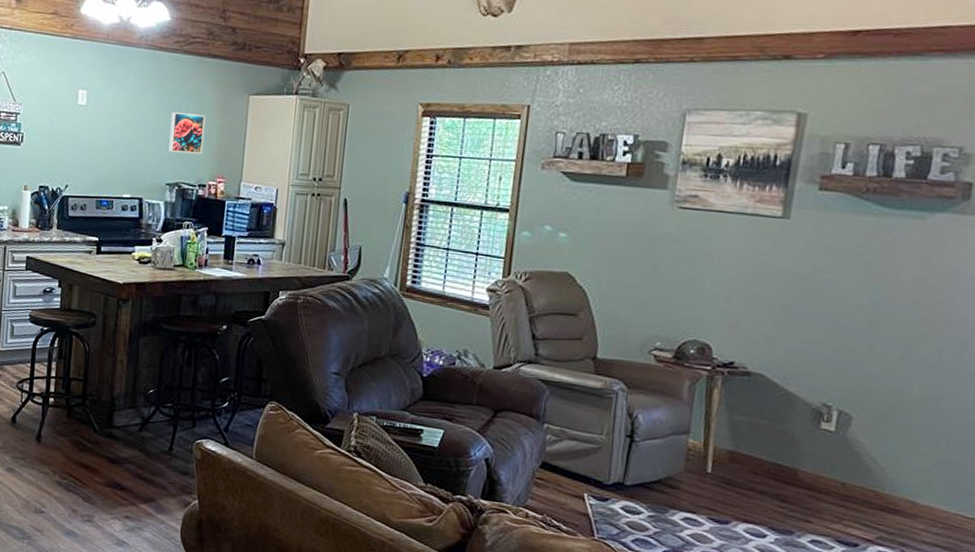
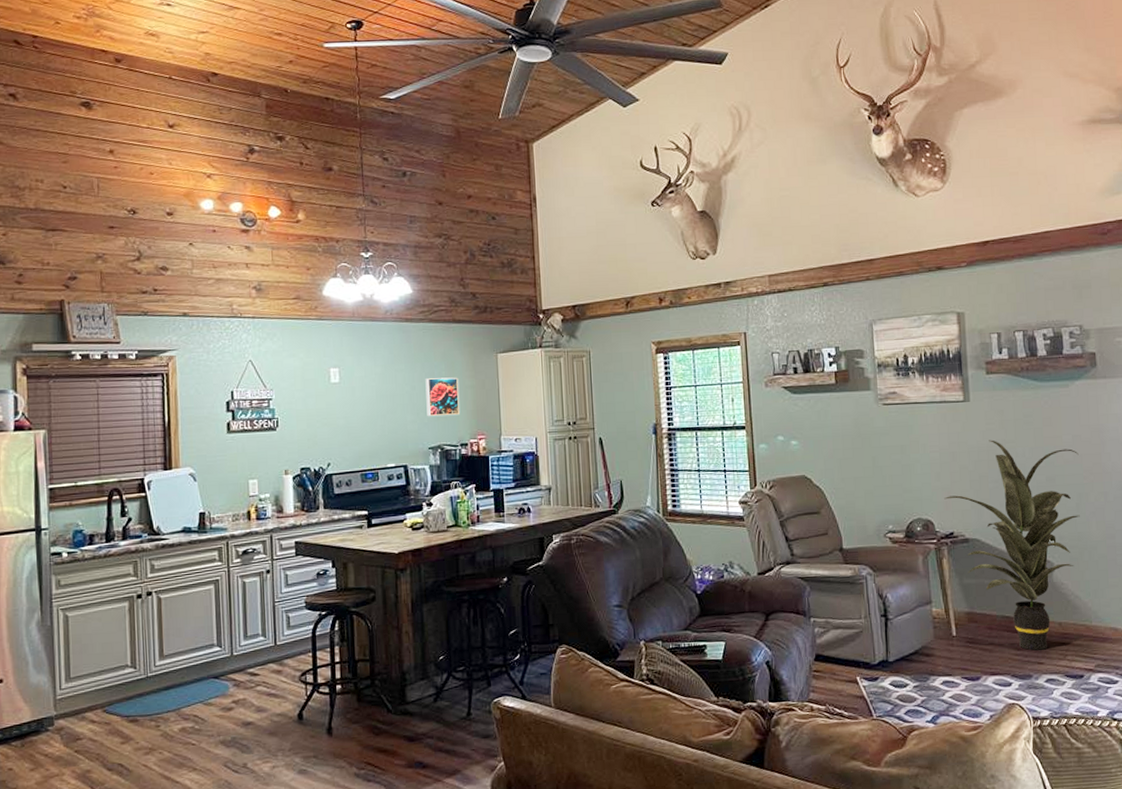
indoor plant: none [731,266,918,508] -> present [944,440,1080,651]

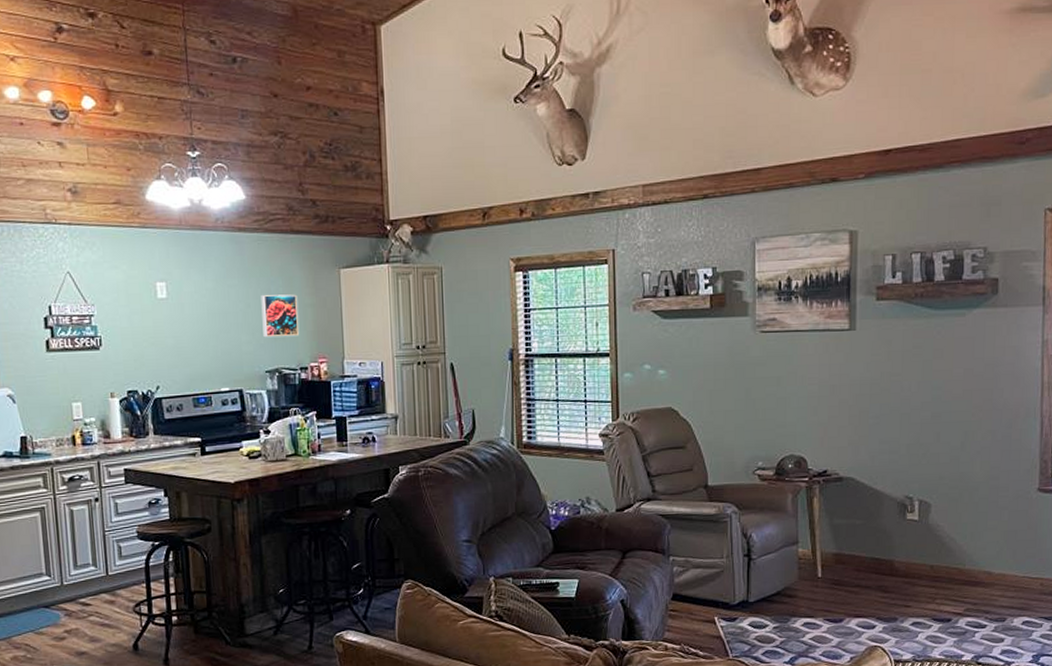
indoor plant: present [944,440,1080,651] -> none [820,372,969,593]

